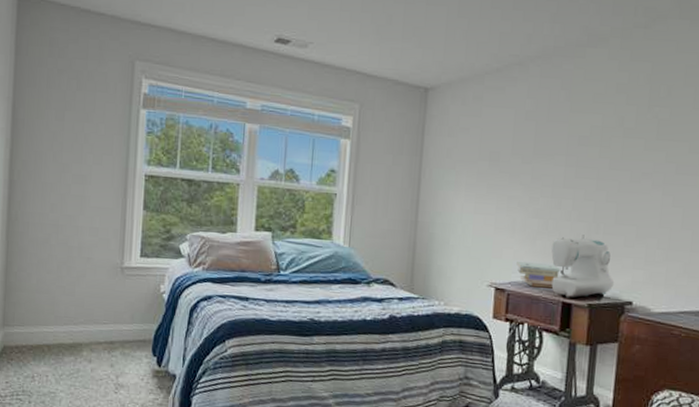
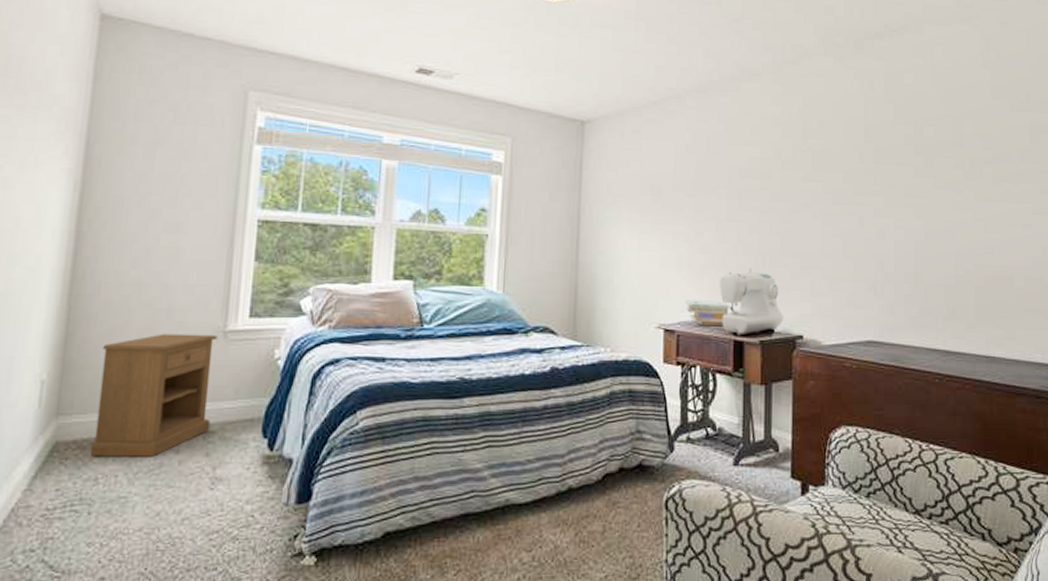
nightstand: none [27,266,116,364] -> present [89,333,217,457]

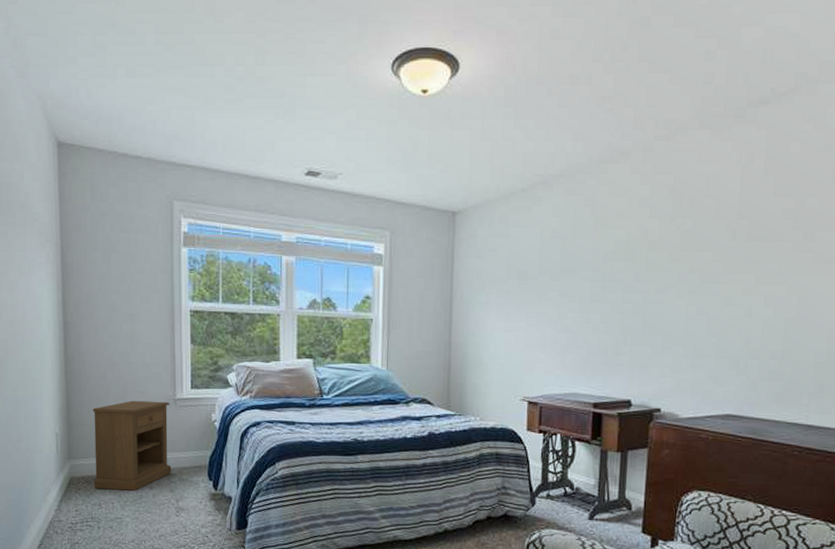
books: present [685,300,730,327] -> none [548,376,591,400]
sewing machine: present [720,268,784,336] -> none [581,347,643,408]

